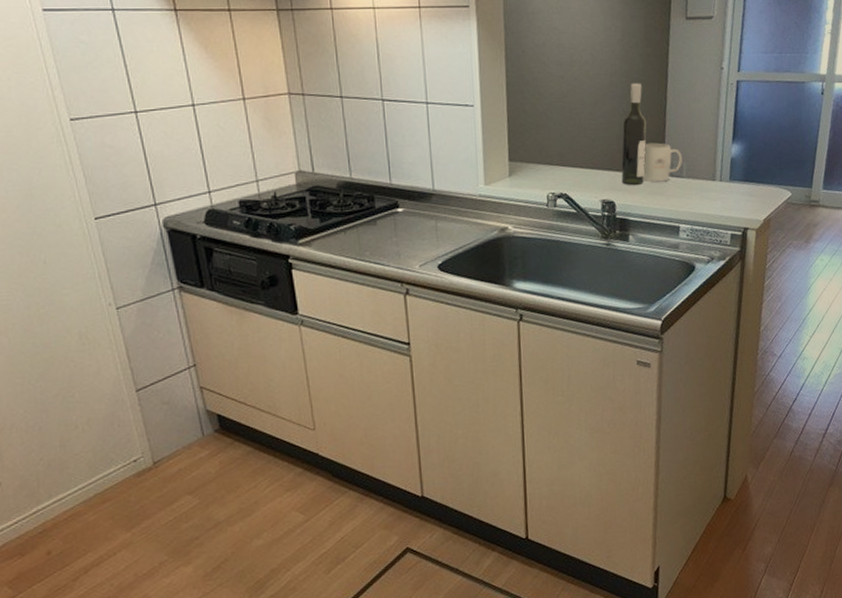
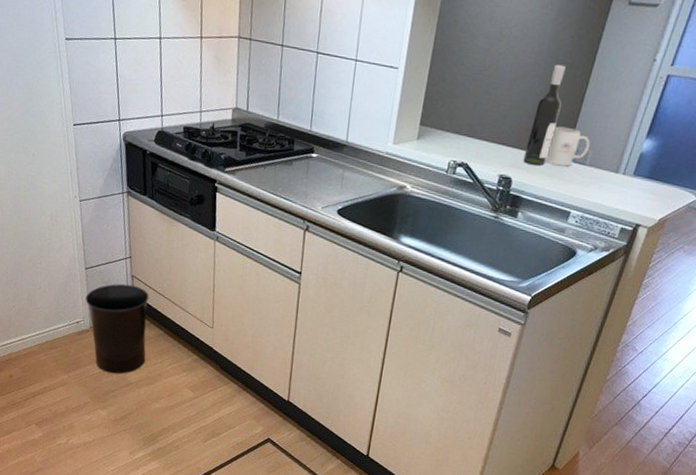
waste bin: none [142,398,235,515] -> present [85,283,149,374]

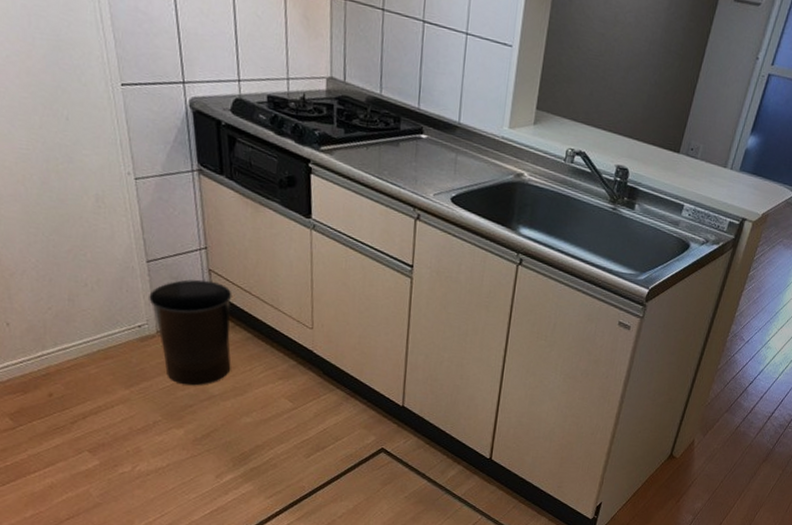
bottle: present [523,64,566,167] -> none [639,55,678,159]
mug: present [545,126,590,167] -> none [660,118,701,160]

